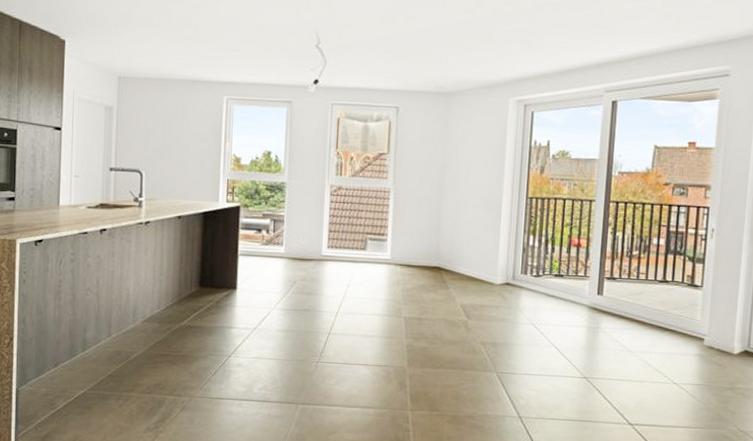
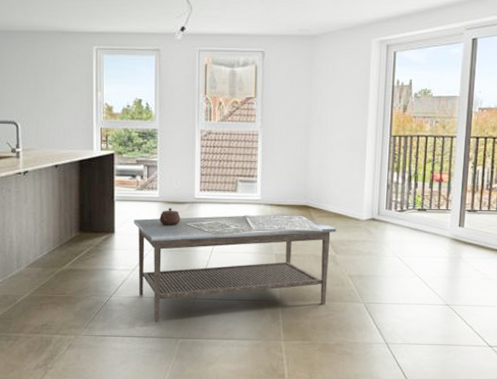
coffee table: none [257,264,469,387] -> present [134,208,337,323]

